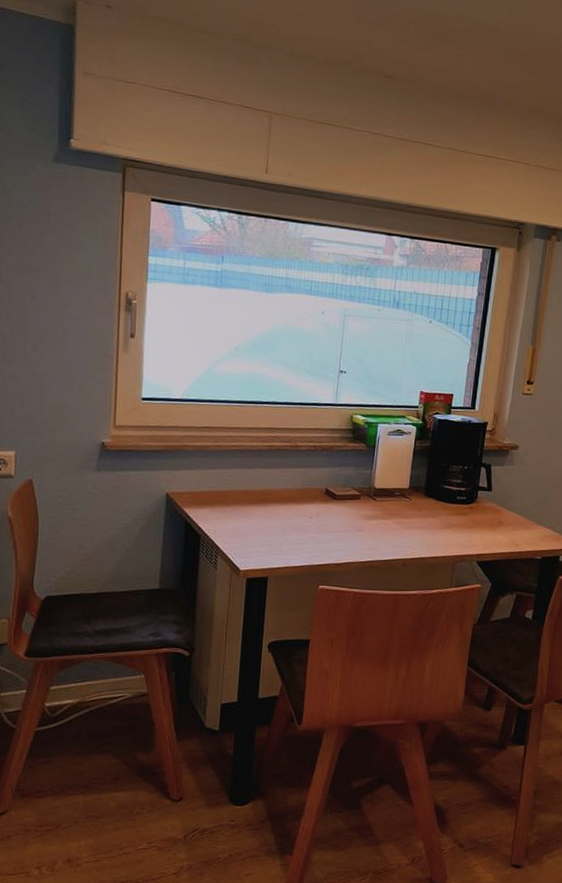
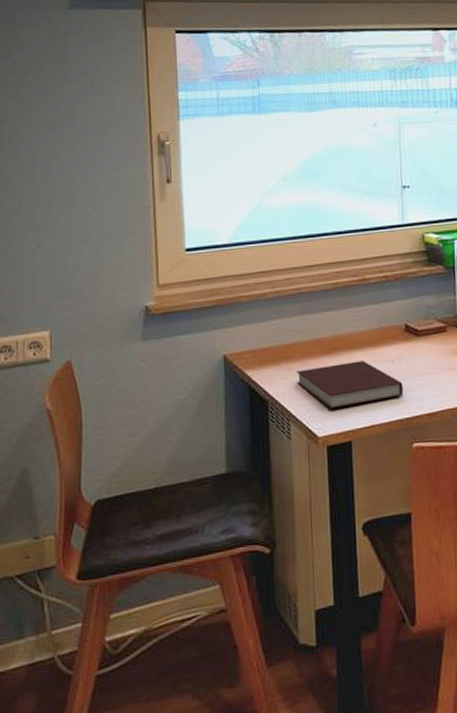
notebook: none [227,513,317,550] -> present [296,360,404,410]

